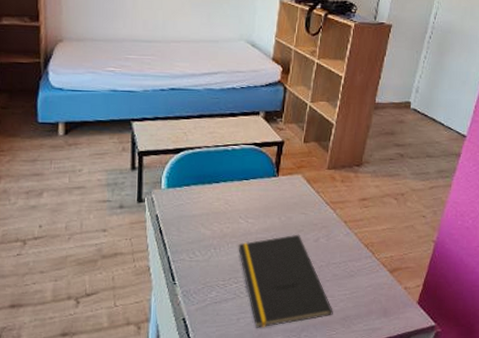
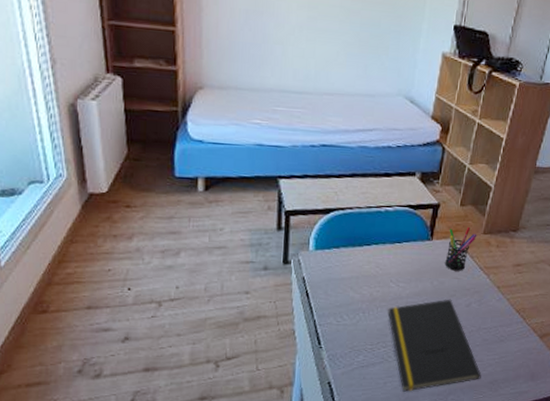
pen holder: none [291,162,322,206] -> present [445,226,477,271]

